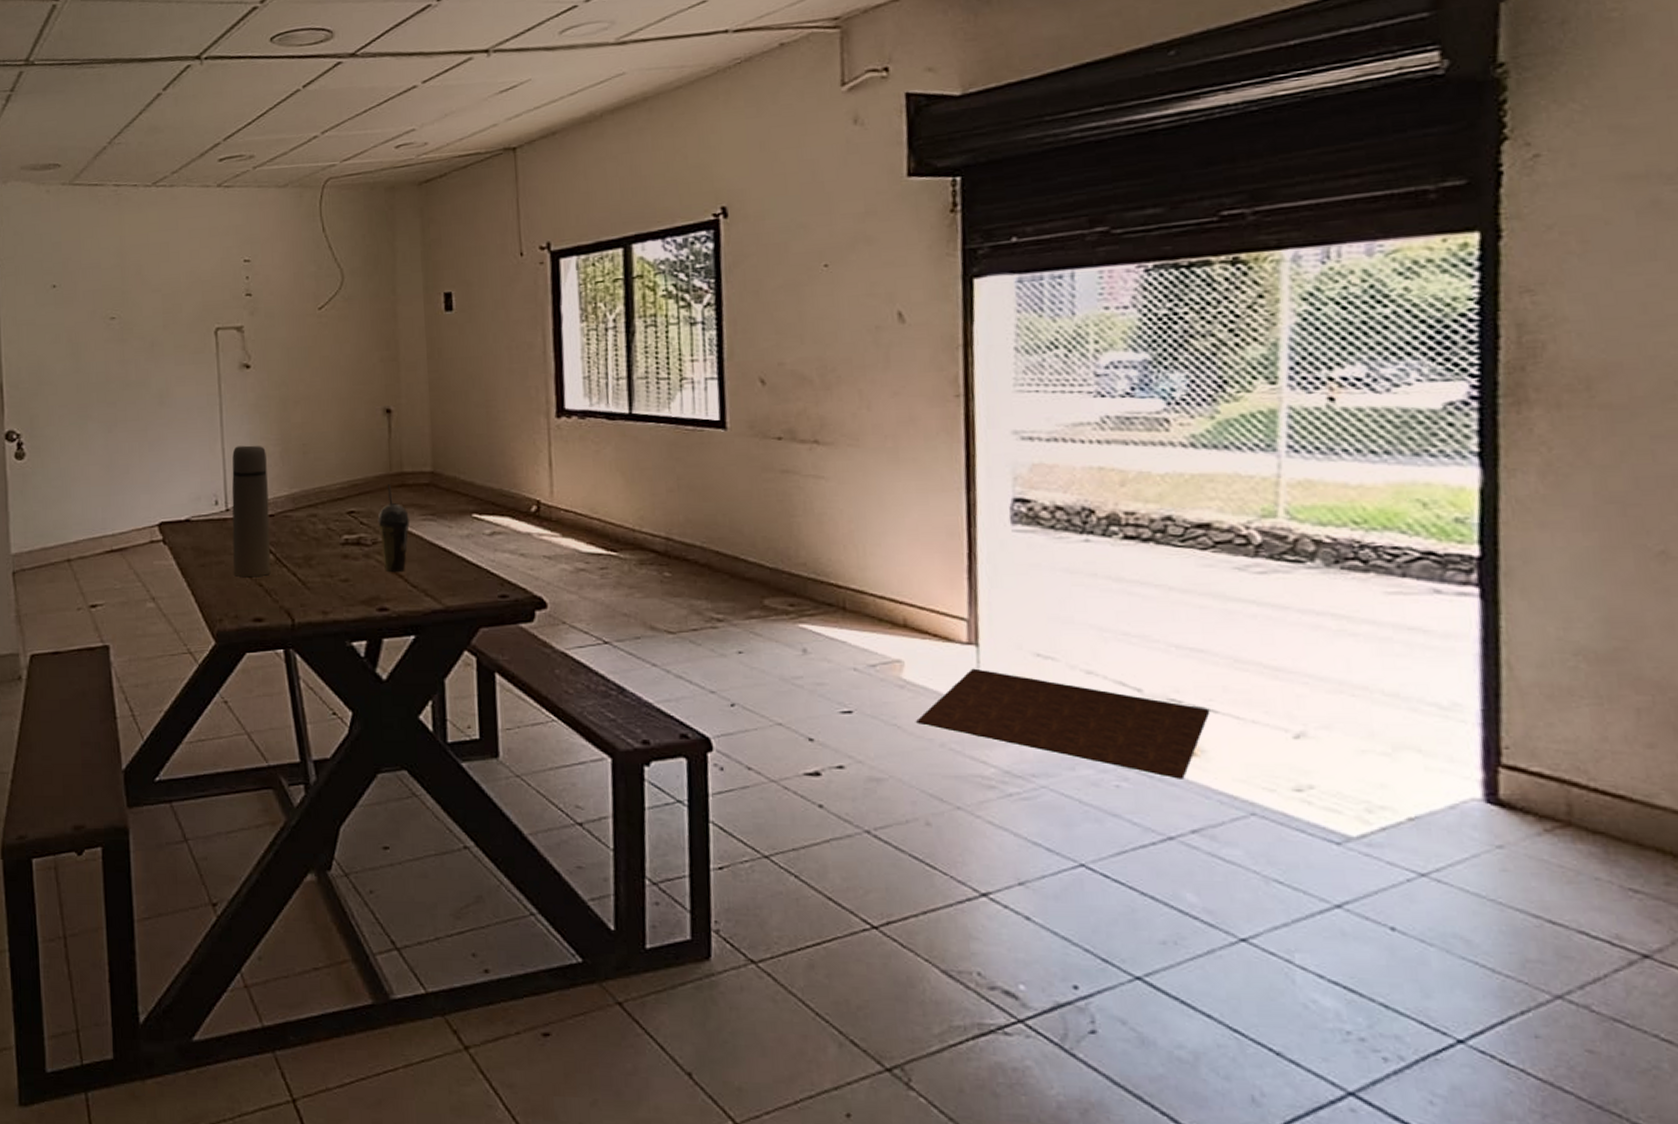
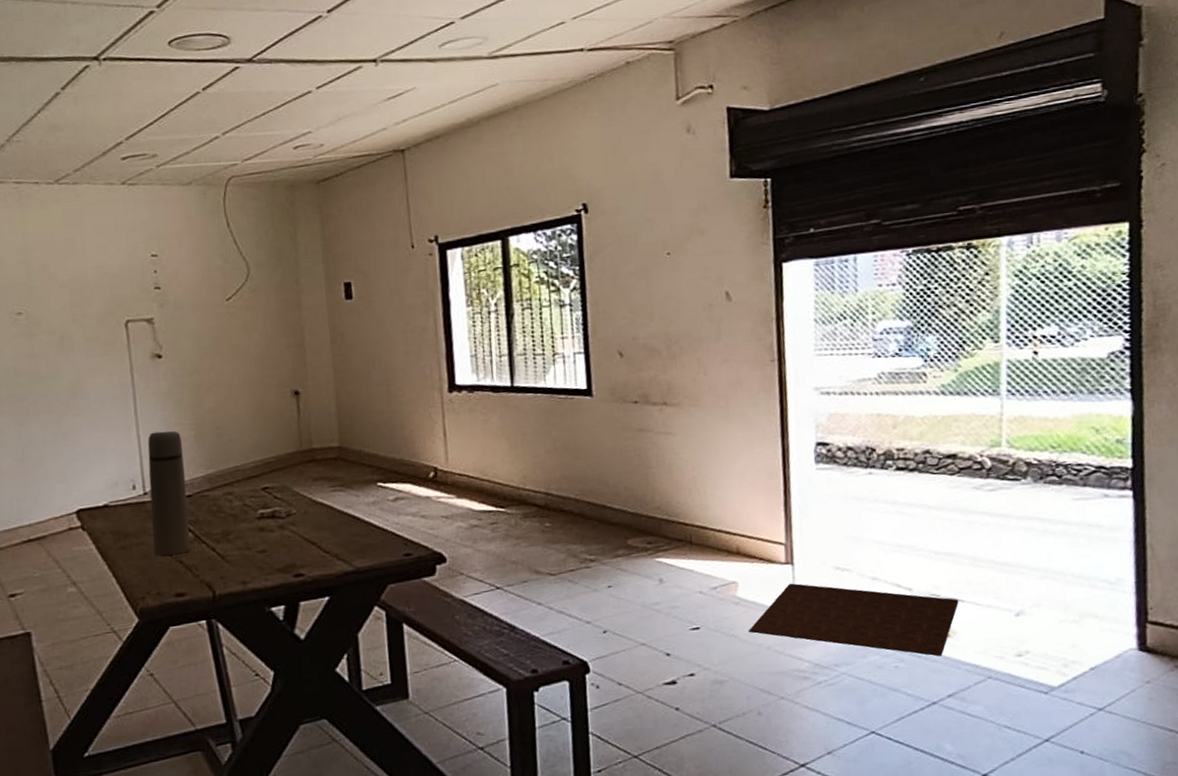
beverage cup: present [378,484,411,573] -> none [290,460,321,542]

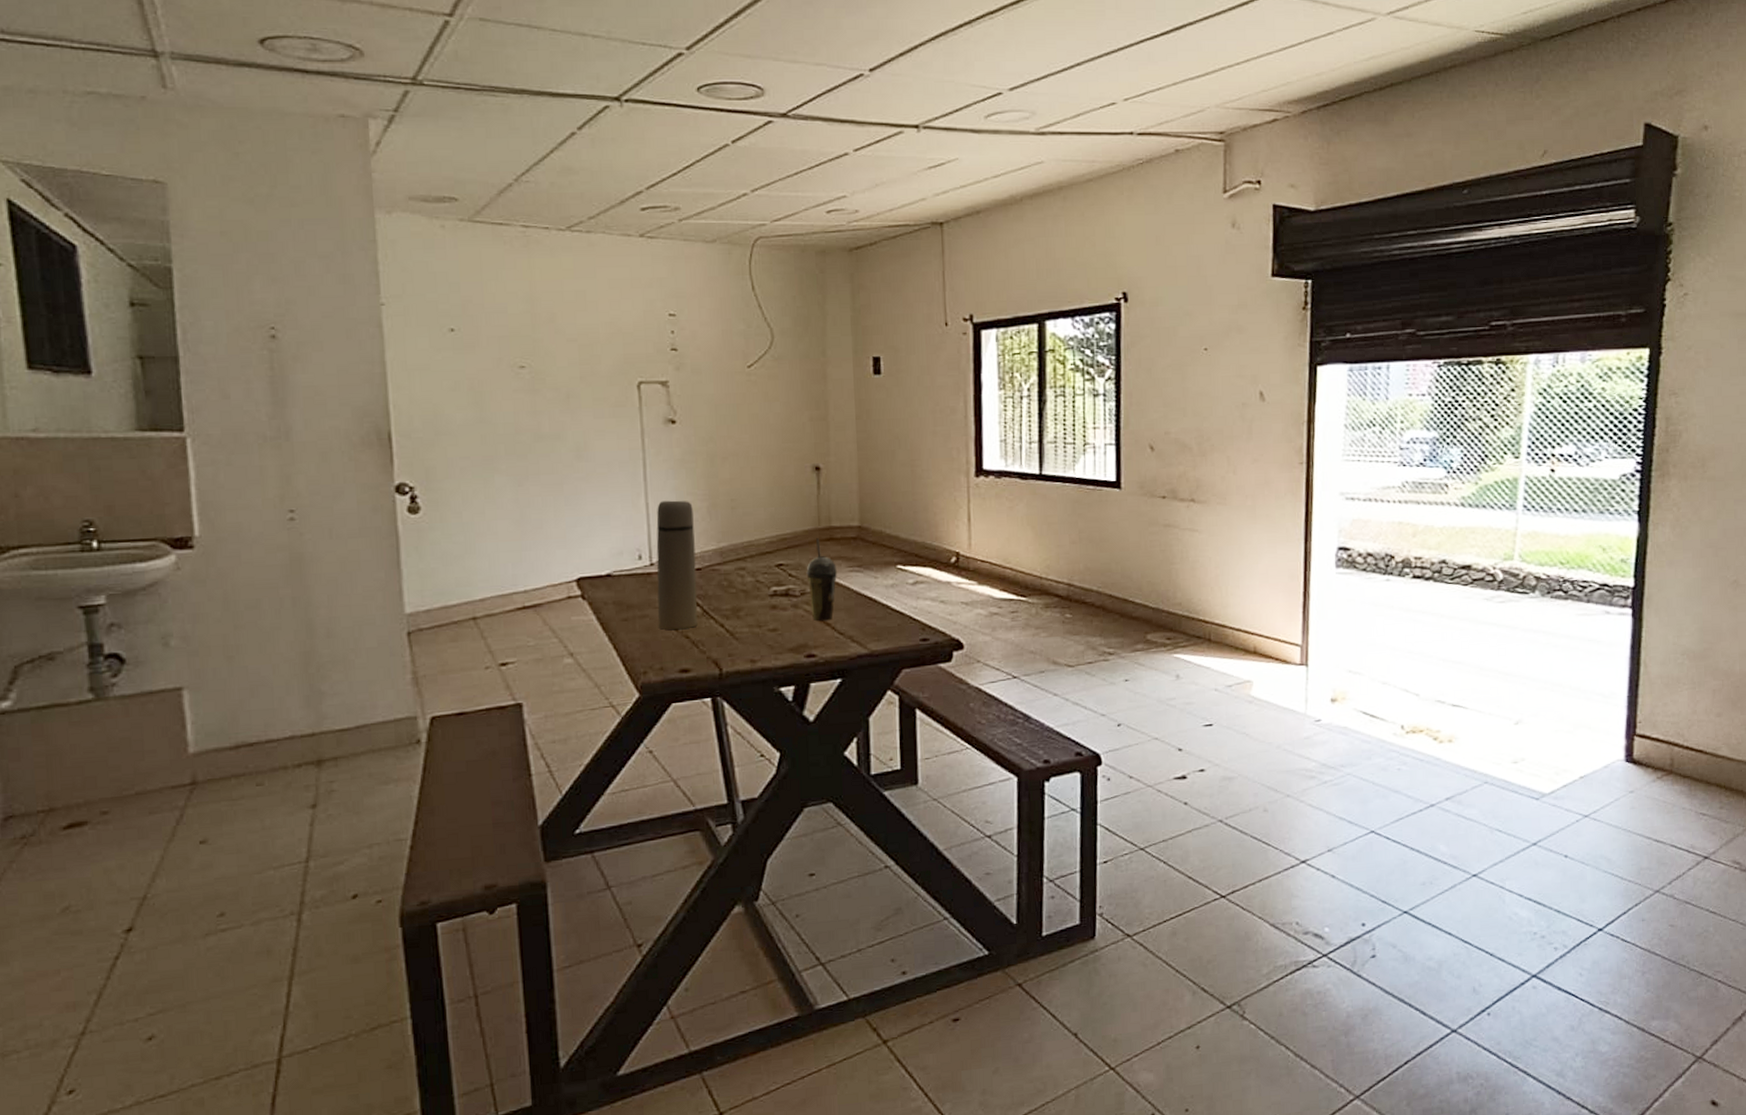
beverage cup: none [290,460,321,542] -> present [806,538,838,622]
doormat: present [749,583,959,656] -> none [1260,684,1463,761]

